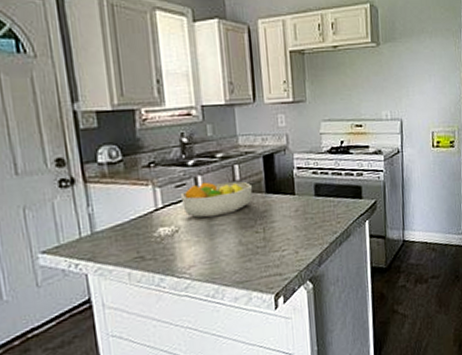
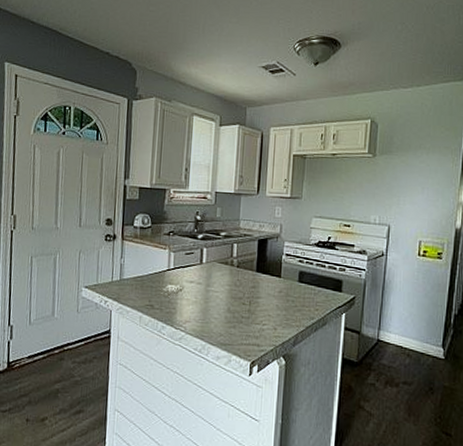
fruit bowl: present [180,181,253,218] -> none [188,254,246,285]

